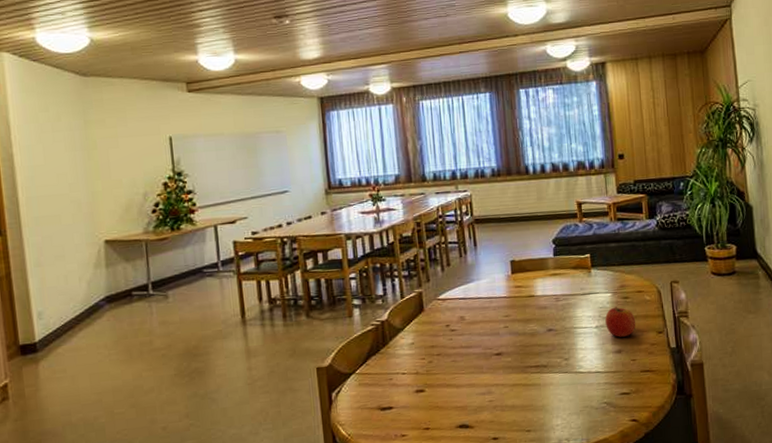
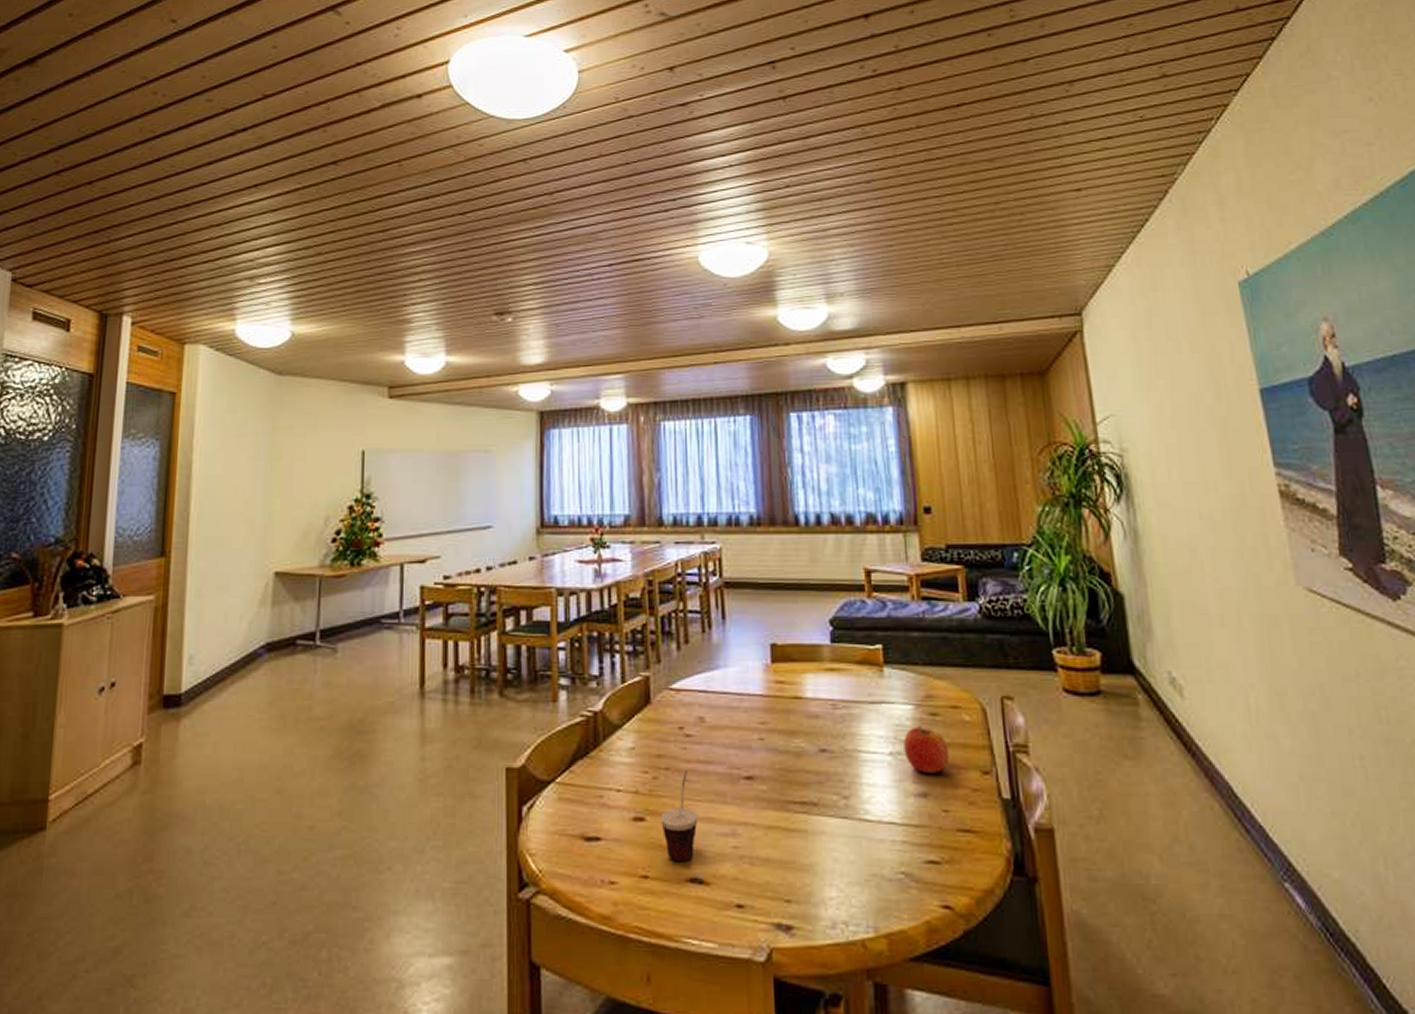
cup: none [436,354,463,416] -> present [660,770,698,862]

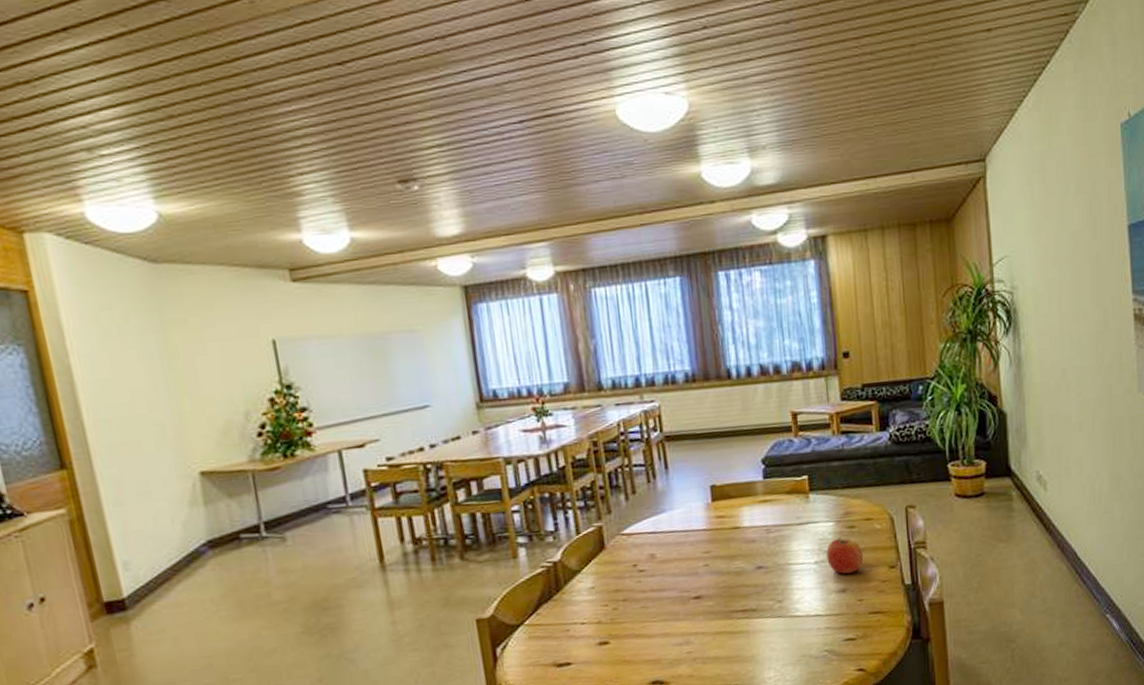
cup: present [660,770,698,862] -> none [622,598,656,672]

